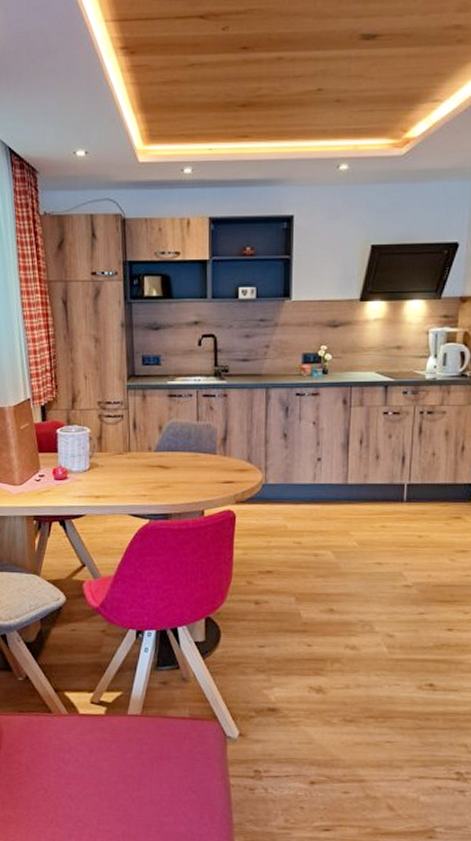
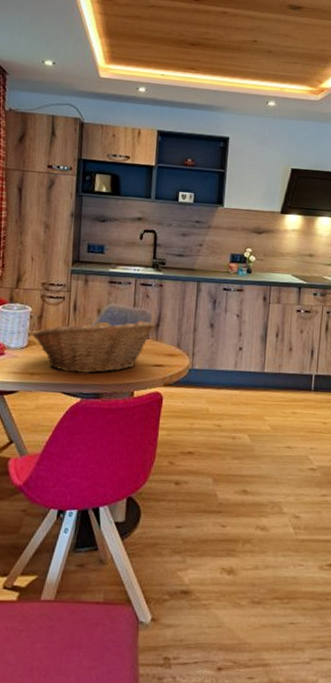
fruit basket: none [93,435,222,494] -> present [32,318,156,374]

